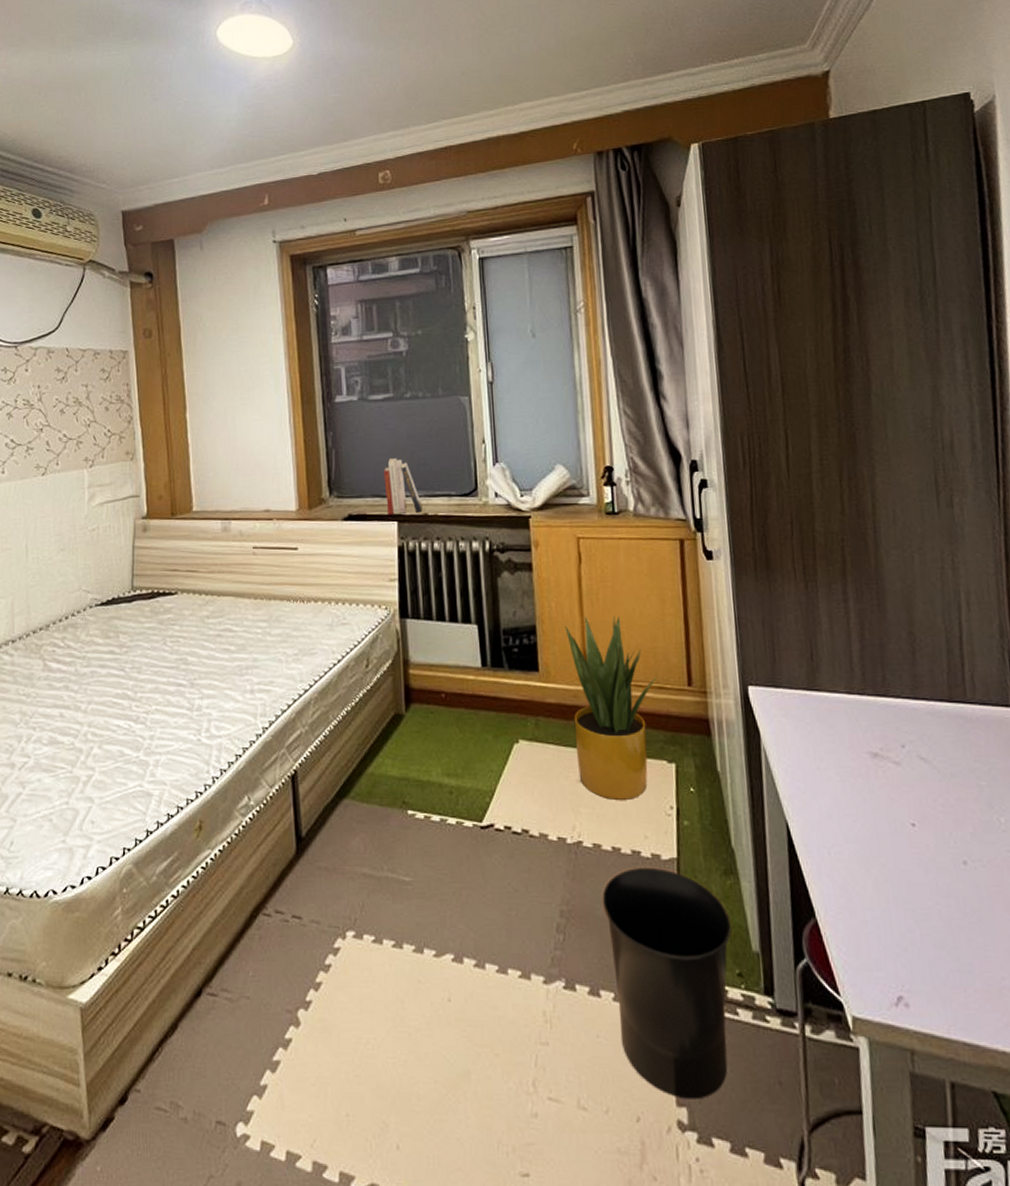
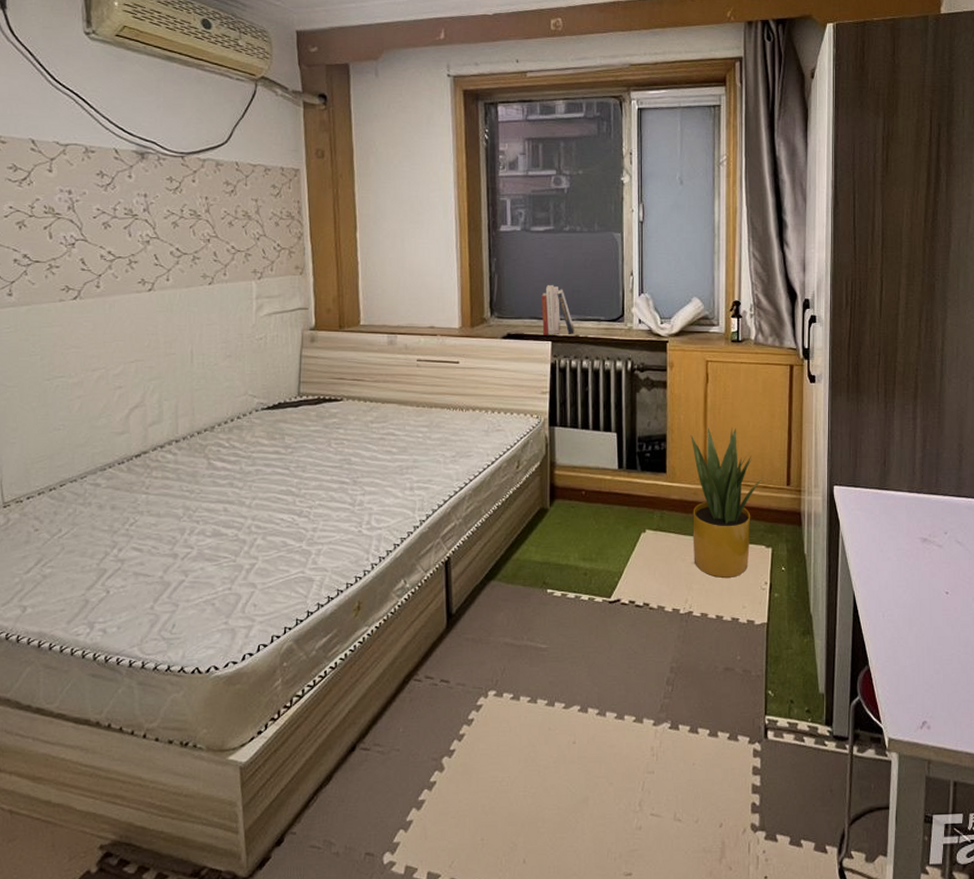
waste bin: present [602,868,732,1100] -> none [705,631,804,808]

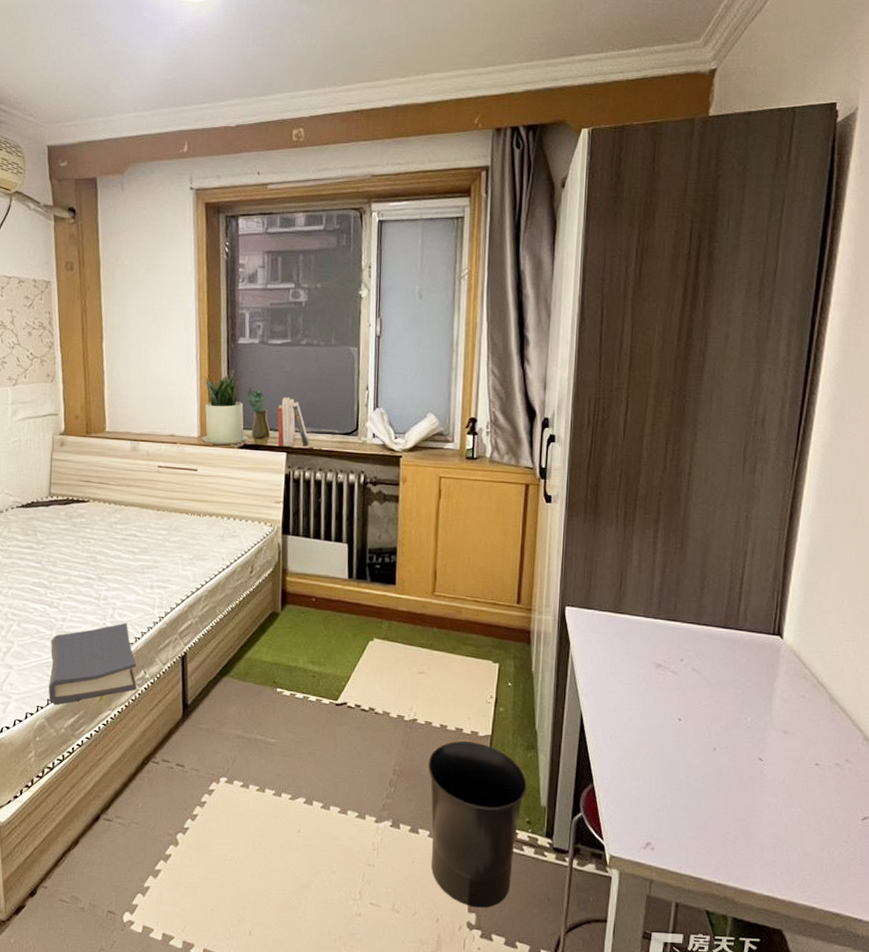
hardback book: none [297,528,396,624] -> present [48,622,137,705]
planter: none [464,263,511,336] -> present [202,375,247,446]
vase: none [509,275,535,334] -> present [246,387,271,445]
planter: present [691,427,764,578] -> none [419,542,494,689]
waste bin: none [705,631,804,808] -> present [428,741,527,908]

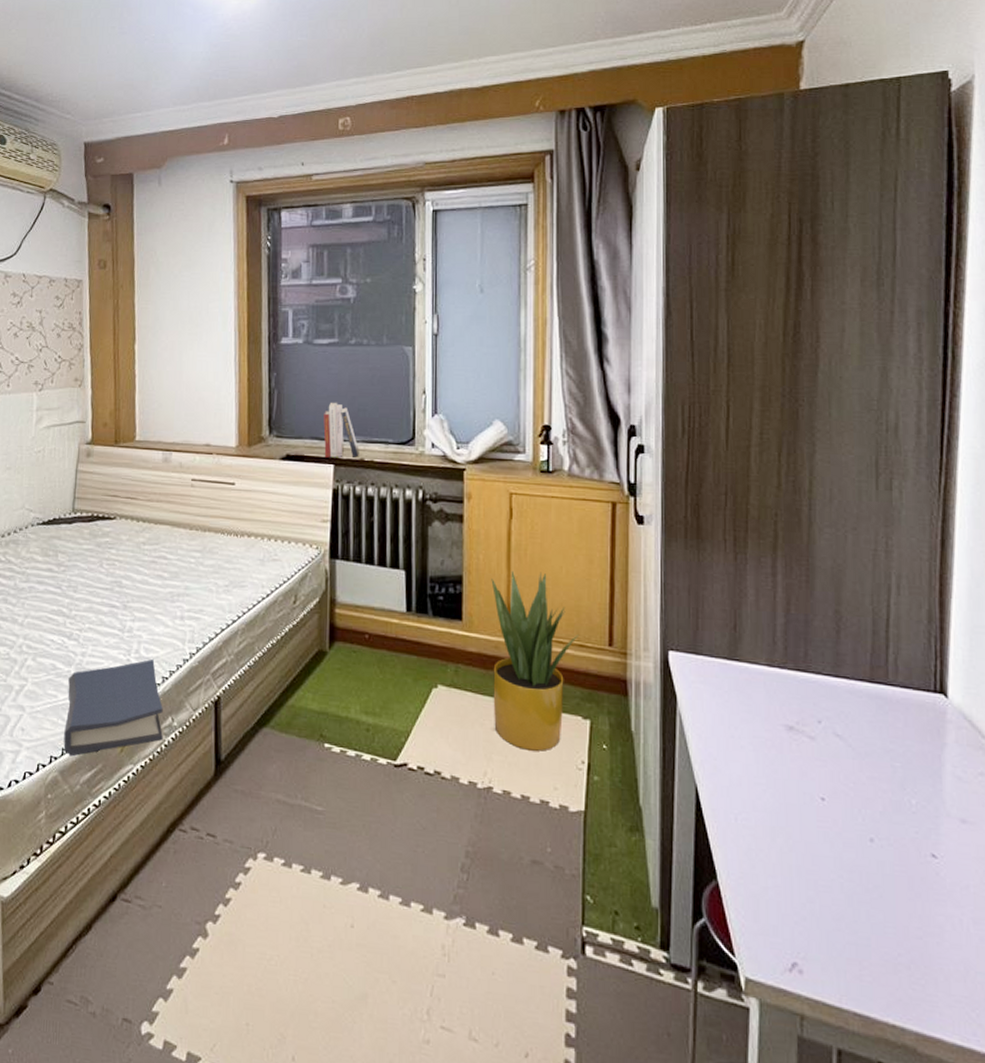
planter: present [202,375,247,446] -> none [240,378,290,457]
vase: present [246,387,271,445] -> none [289,391,317,456]
planter: none [419,542,494,689] -> present [491,570,580,751]
waste bin: present [428,741,527,908] -> none [507,817,632,1042]

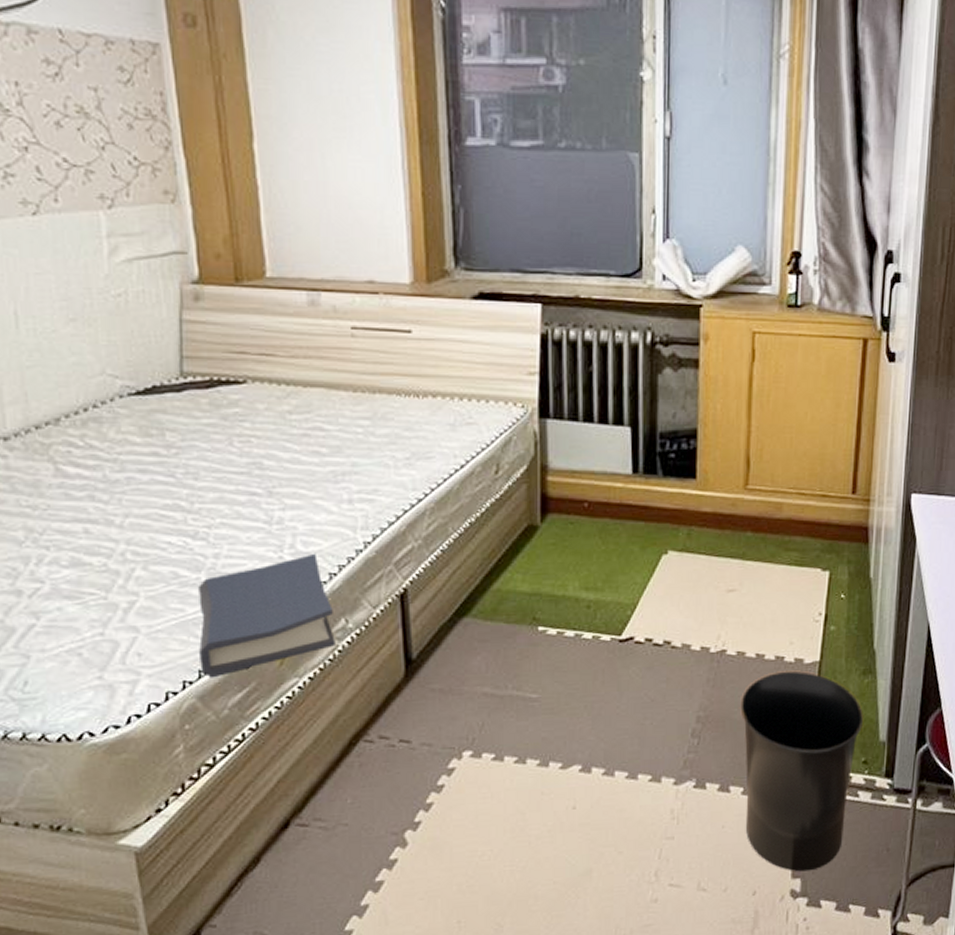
books: present [323,402,359,458] -> none [527,223,573,295]
planter: present [491,570,580,751] -> none [728,419,823,608]
waste bin: none [507,817,632,1042] -> present [740,671,863,872]

